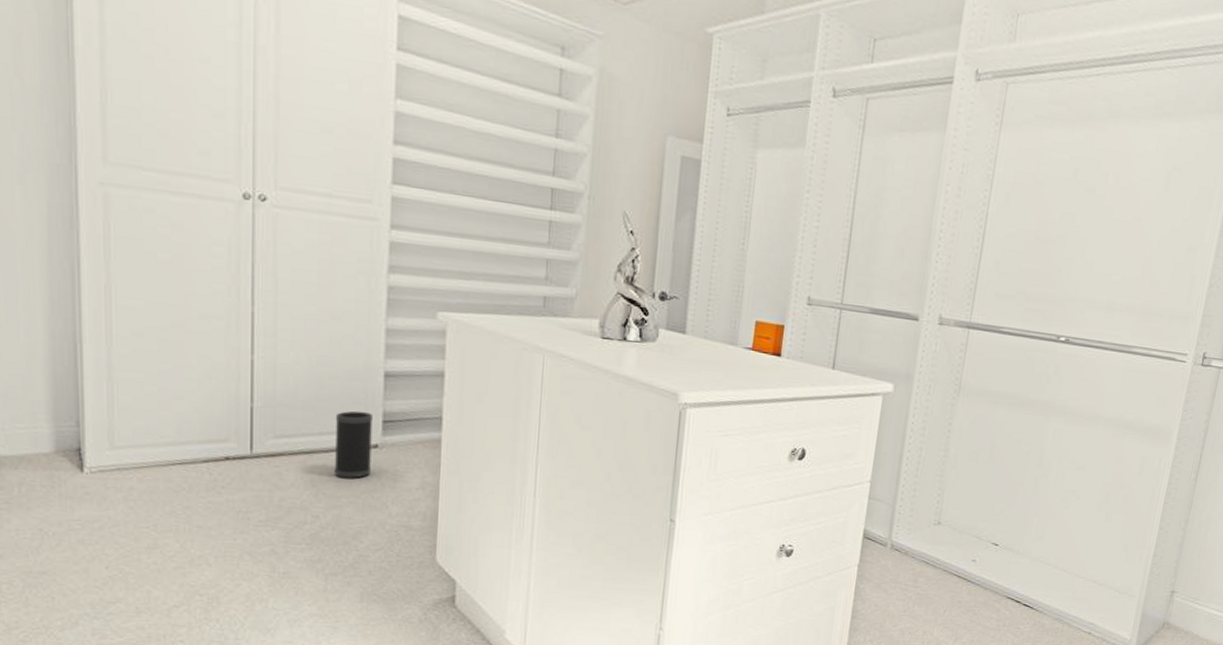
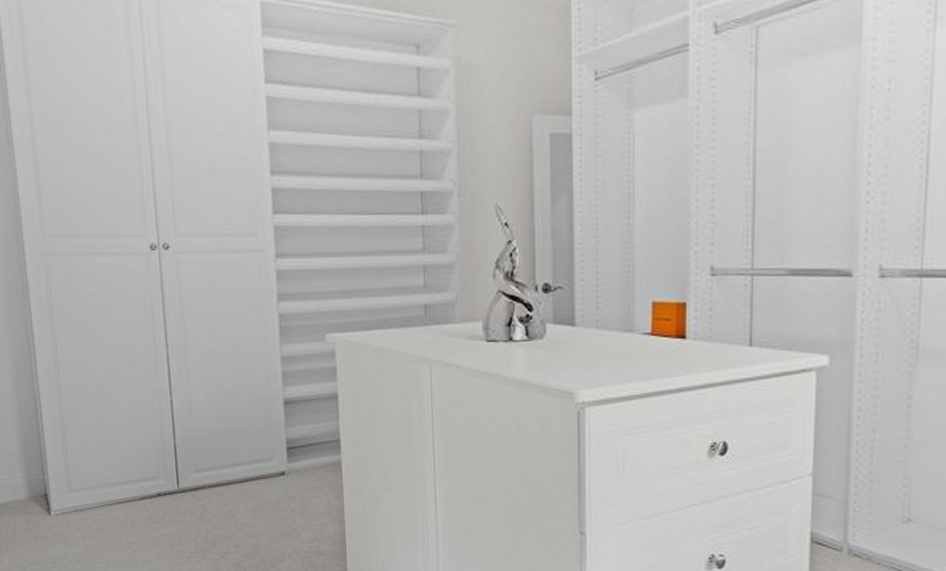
speaker: present [333,410,373,478] -> none [246,440,281,506]

